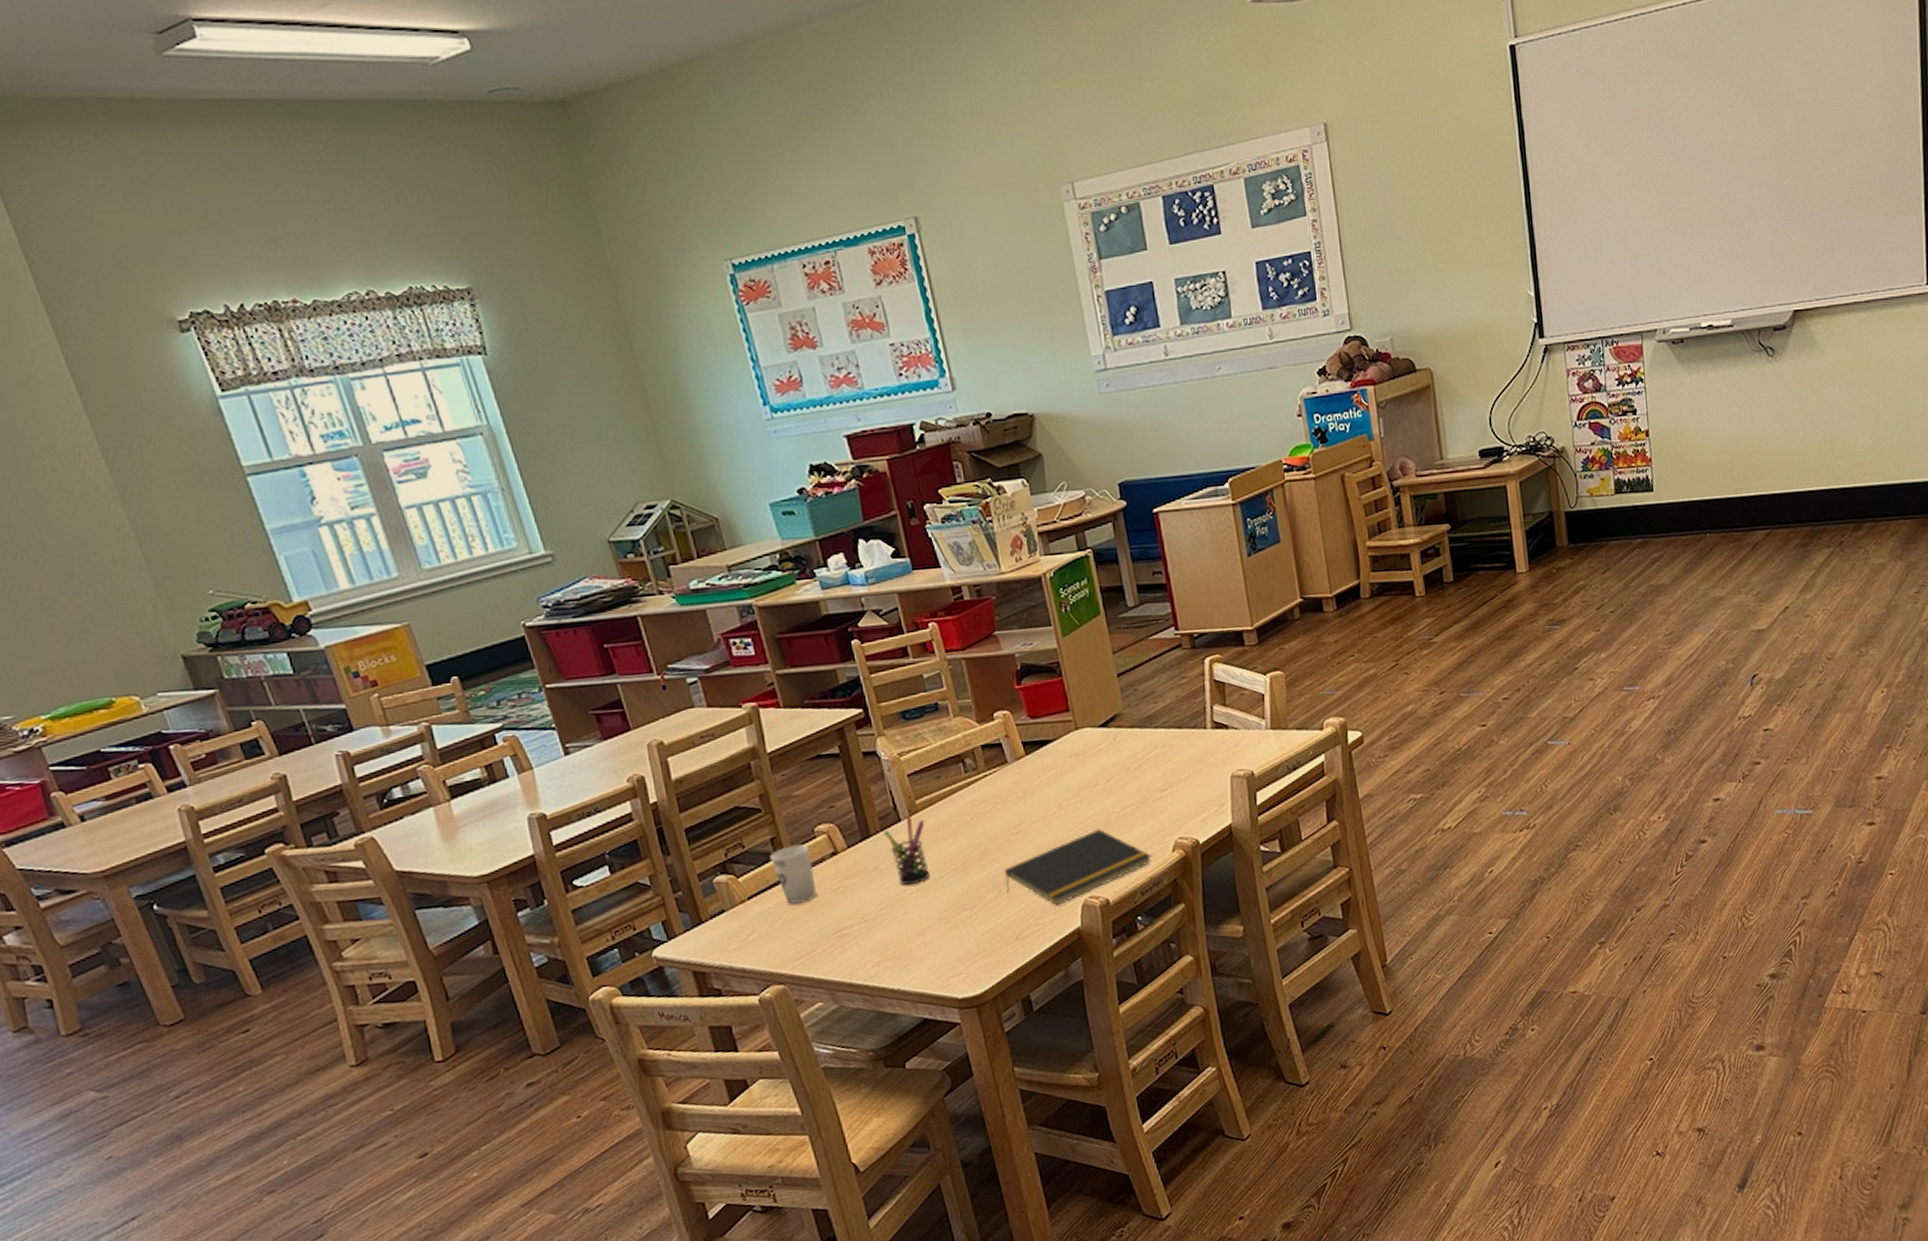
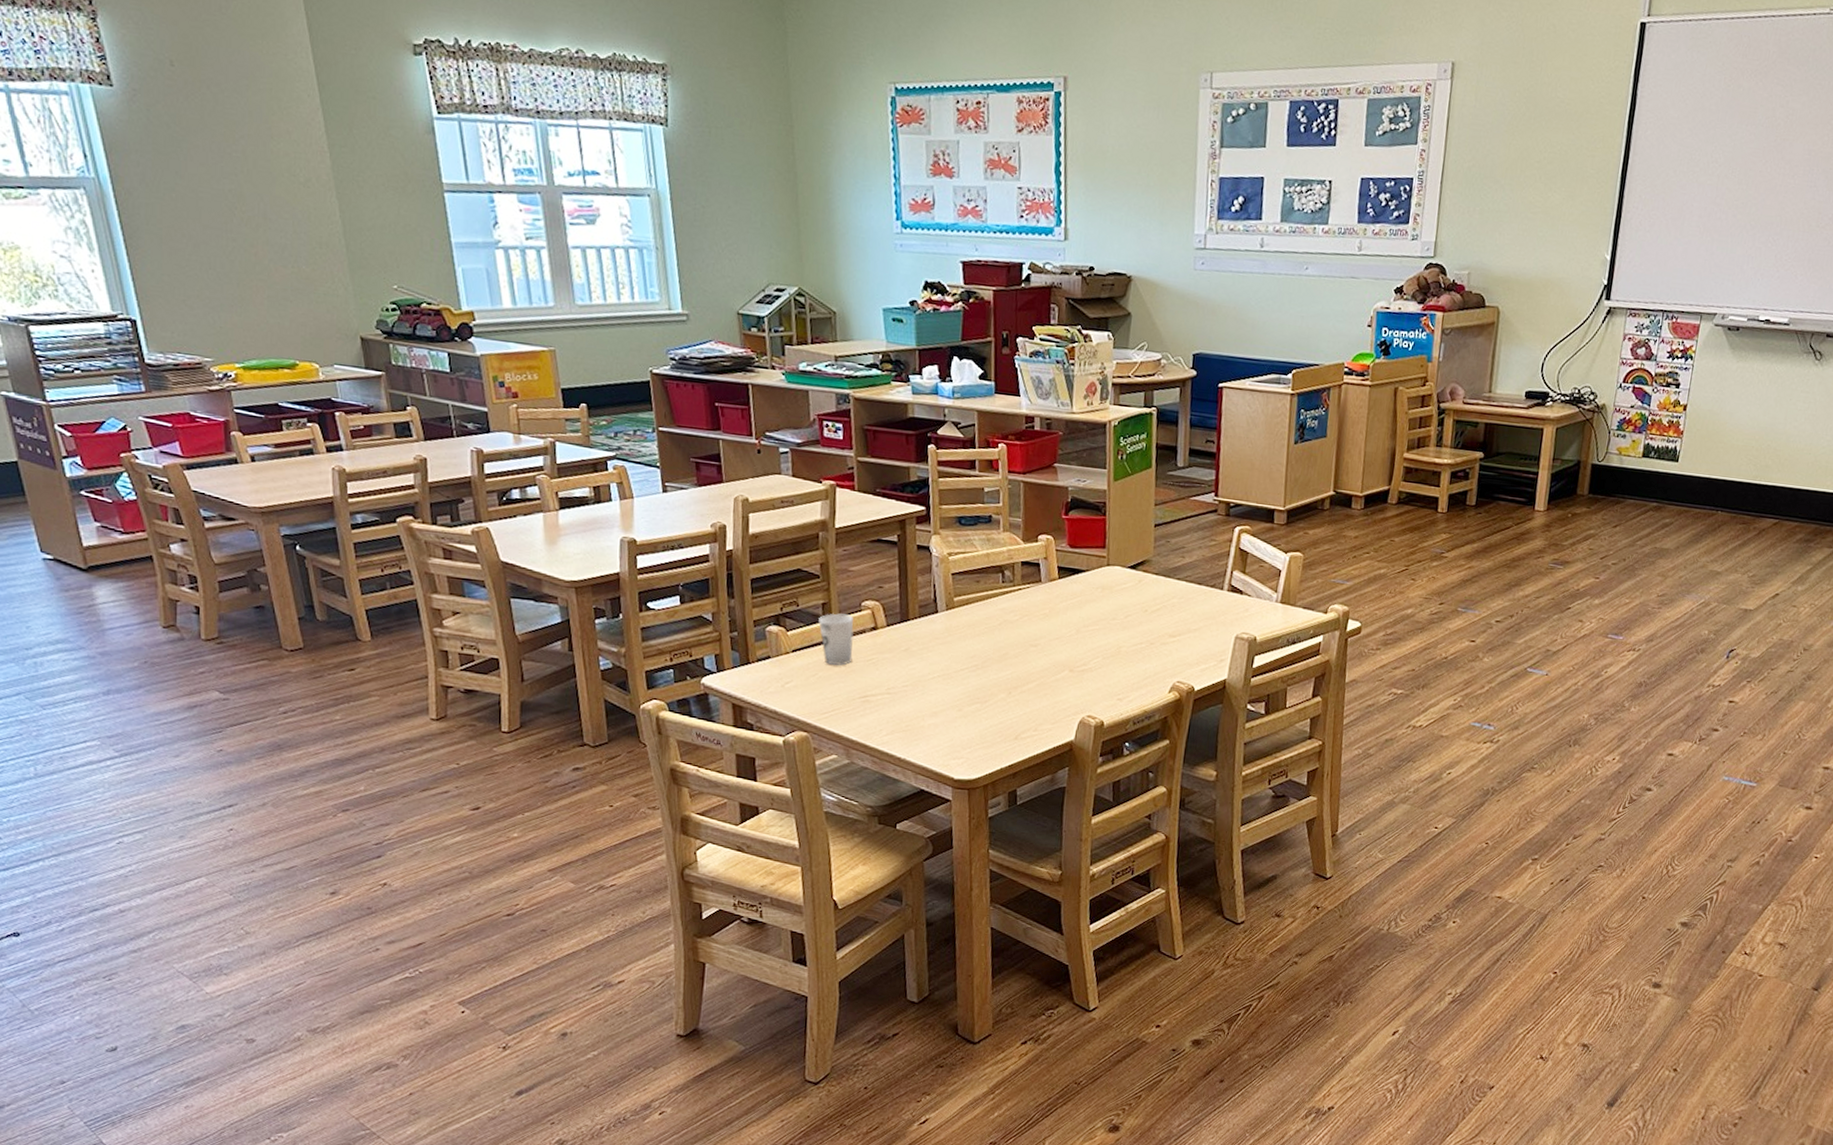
pen holder: present [883,815,930,886] -> none [920,609,958,671]
notepad: present [1005,829,1153,906] -> none [1016,658,1150,717]

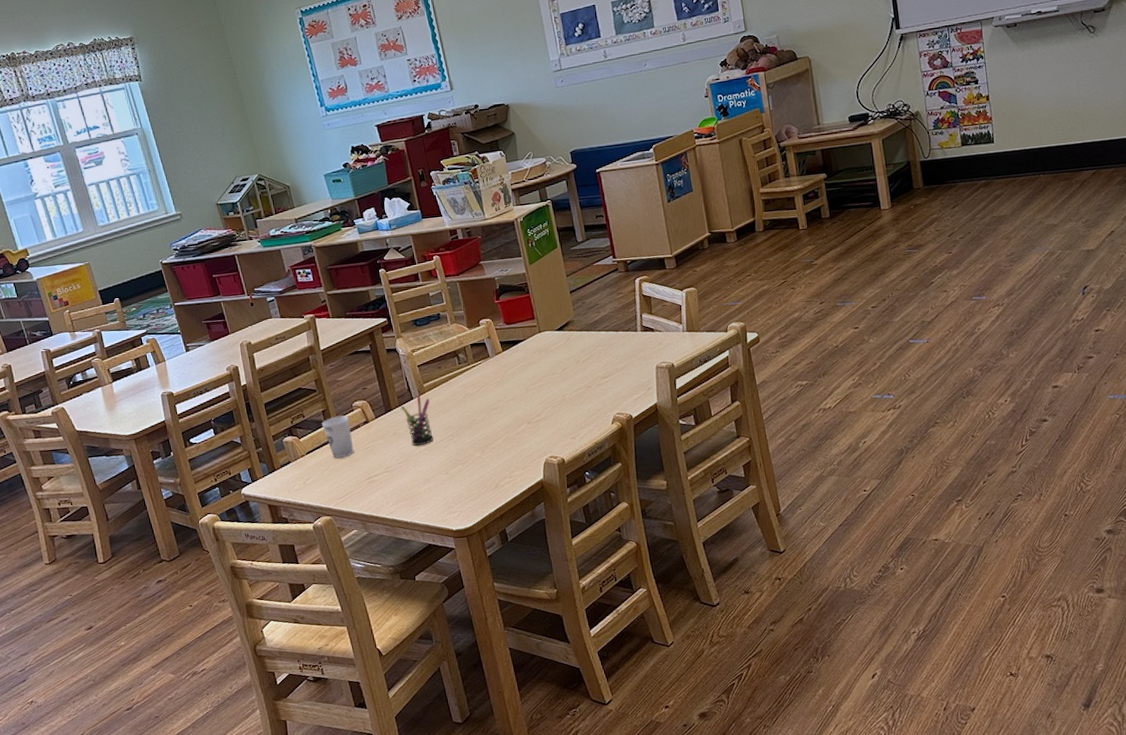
pen holder: none [920,609,958,671] -> present [400,395,434,446]

